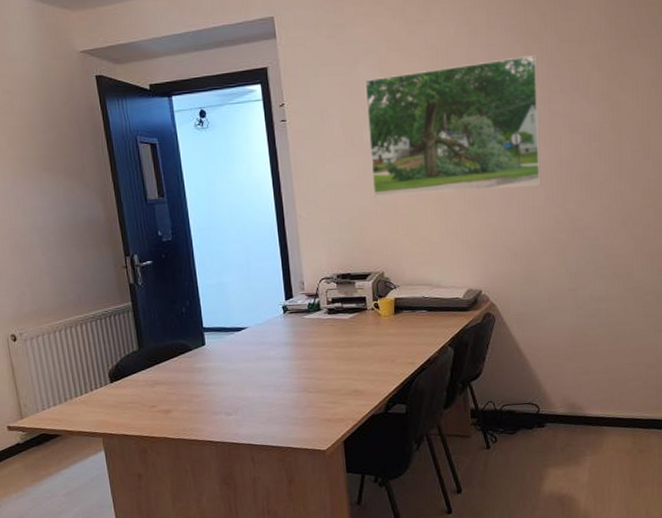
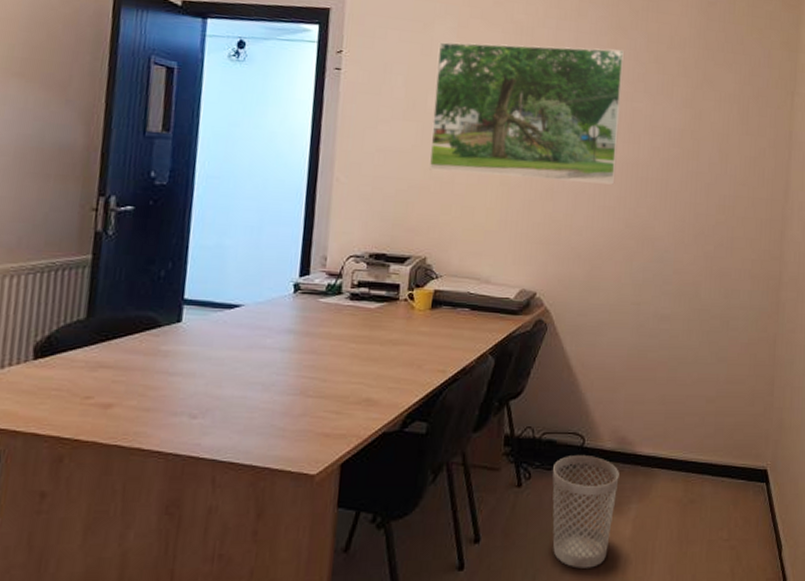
wastebasket: none [515,420,573,509] -> present [552,456,619,569]

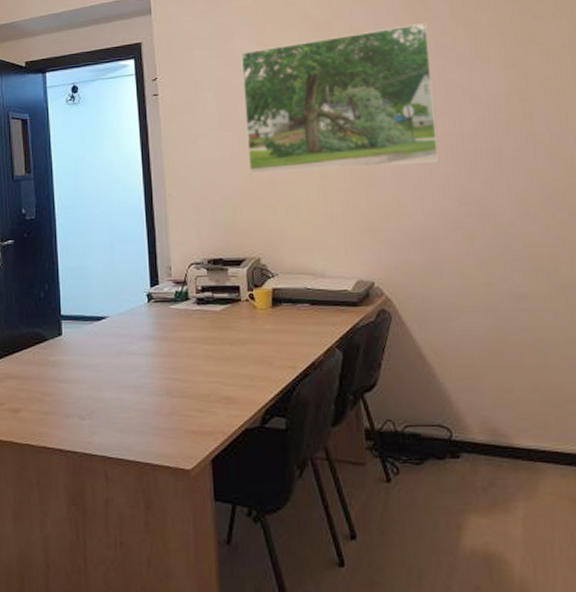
wastebasket: present [552,456,619,569] -> none [422,449,499,571]

